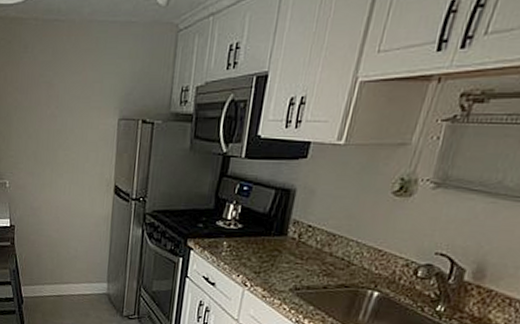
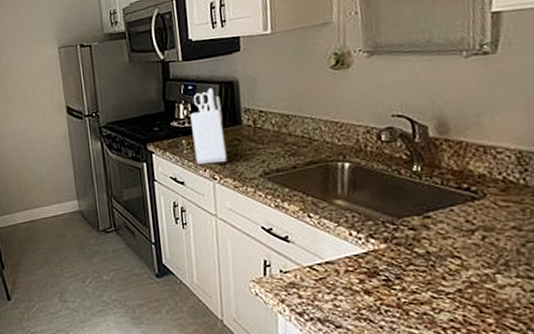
knife block: none [231,192,273,270] -> present [190,87,228,165]

